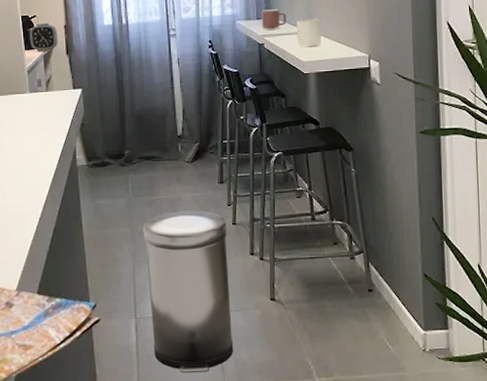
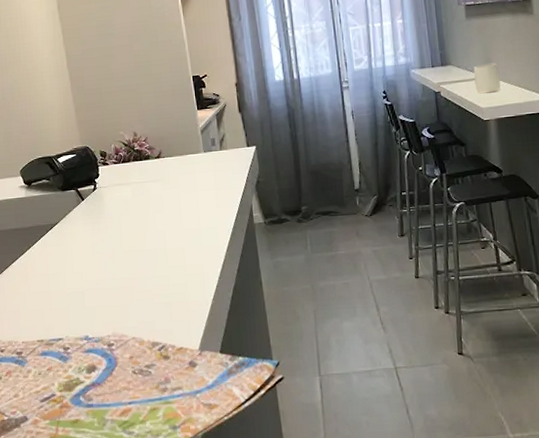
alarm clock: present [30,23,58,52] -> none [201,81,230,111]
pedal bin: present [143,210,234,373] -> none [323,264,422,431]
mug: present [261,9,286,31] -> none [436,55,463,78]

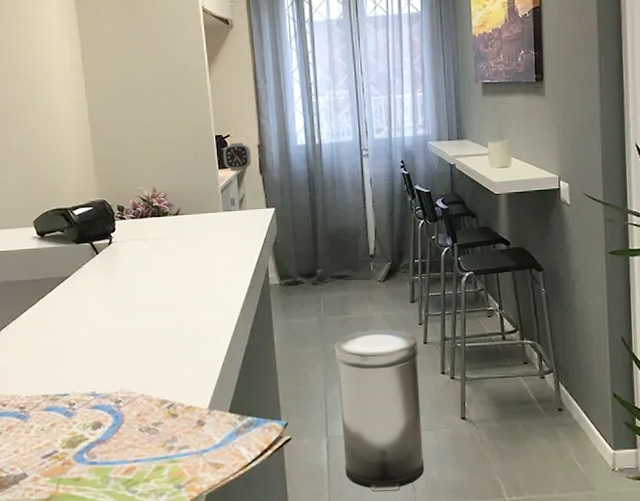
alarm clock: none [201,81,230,111] -> present [223,142,252,171]
pedal bin: none [323,264,422,431] -> present [335,329,425,492]

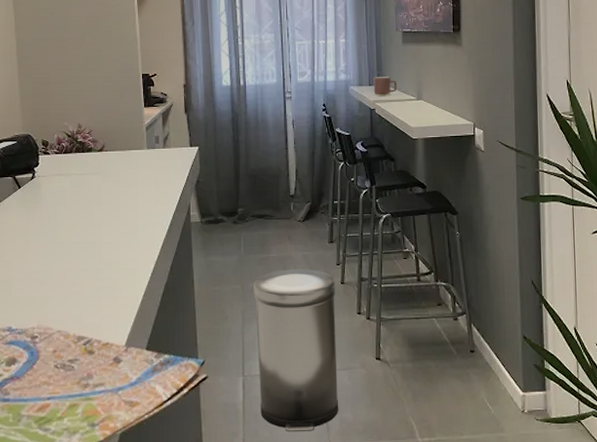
alarm clock: present [223,142,252,171] -> none [150,81,177,109]
mug: none [453,130,477,151] -> present [373,77,397,97]
mug: present [487,139,512,169] -> none [406,86,429,114]

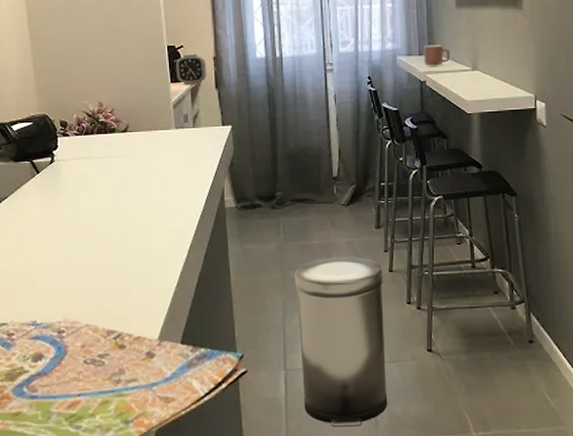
alarm clock: none [150,81,177,109] -> present [176,54,207,85]

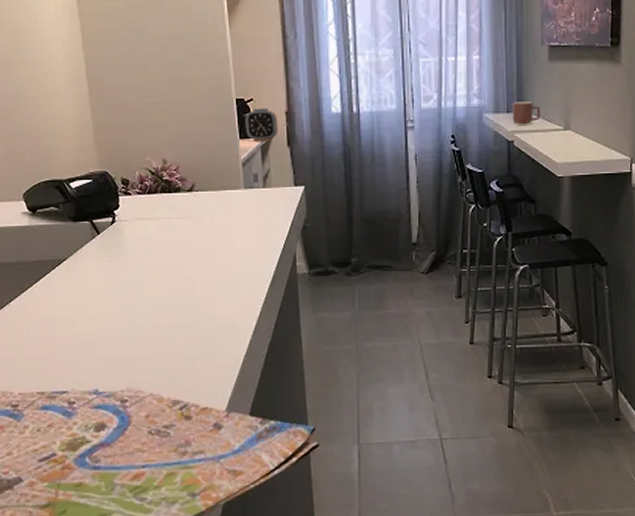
pedal bin: present [295,256,388,428] -> none [370,327,466,504]

